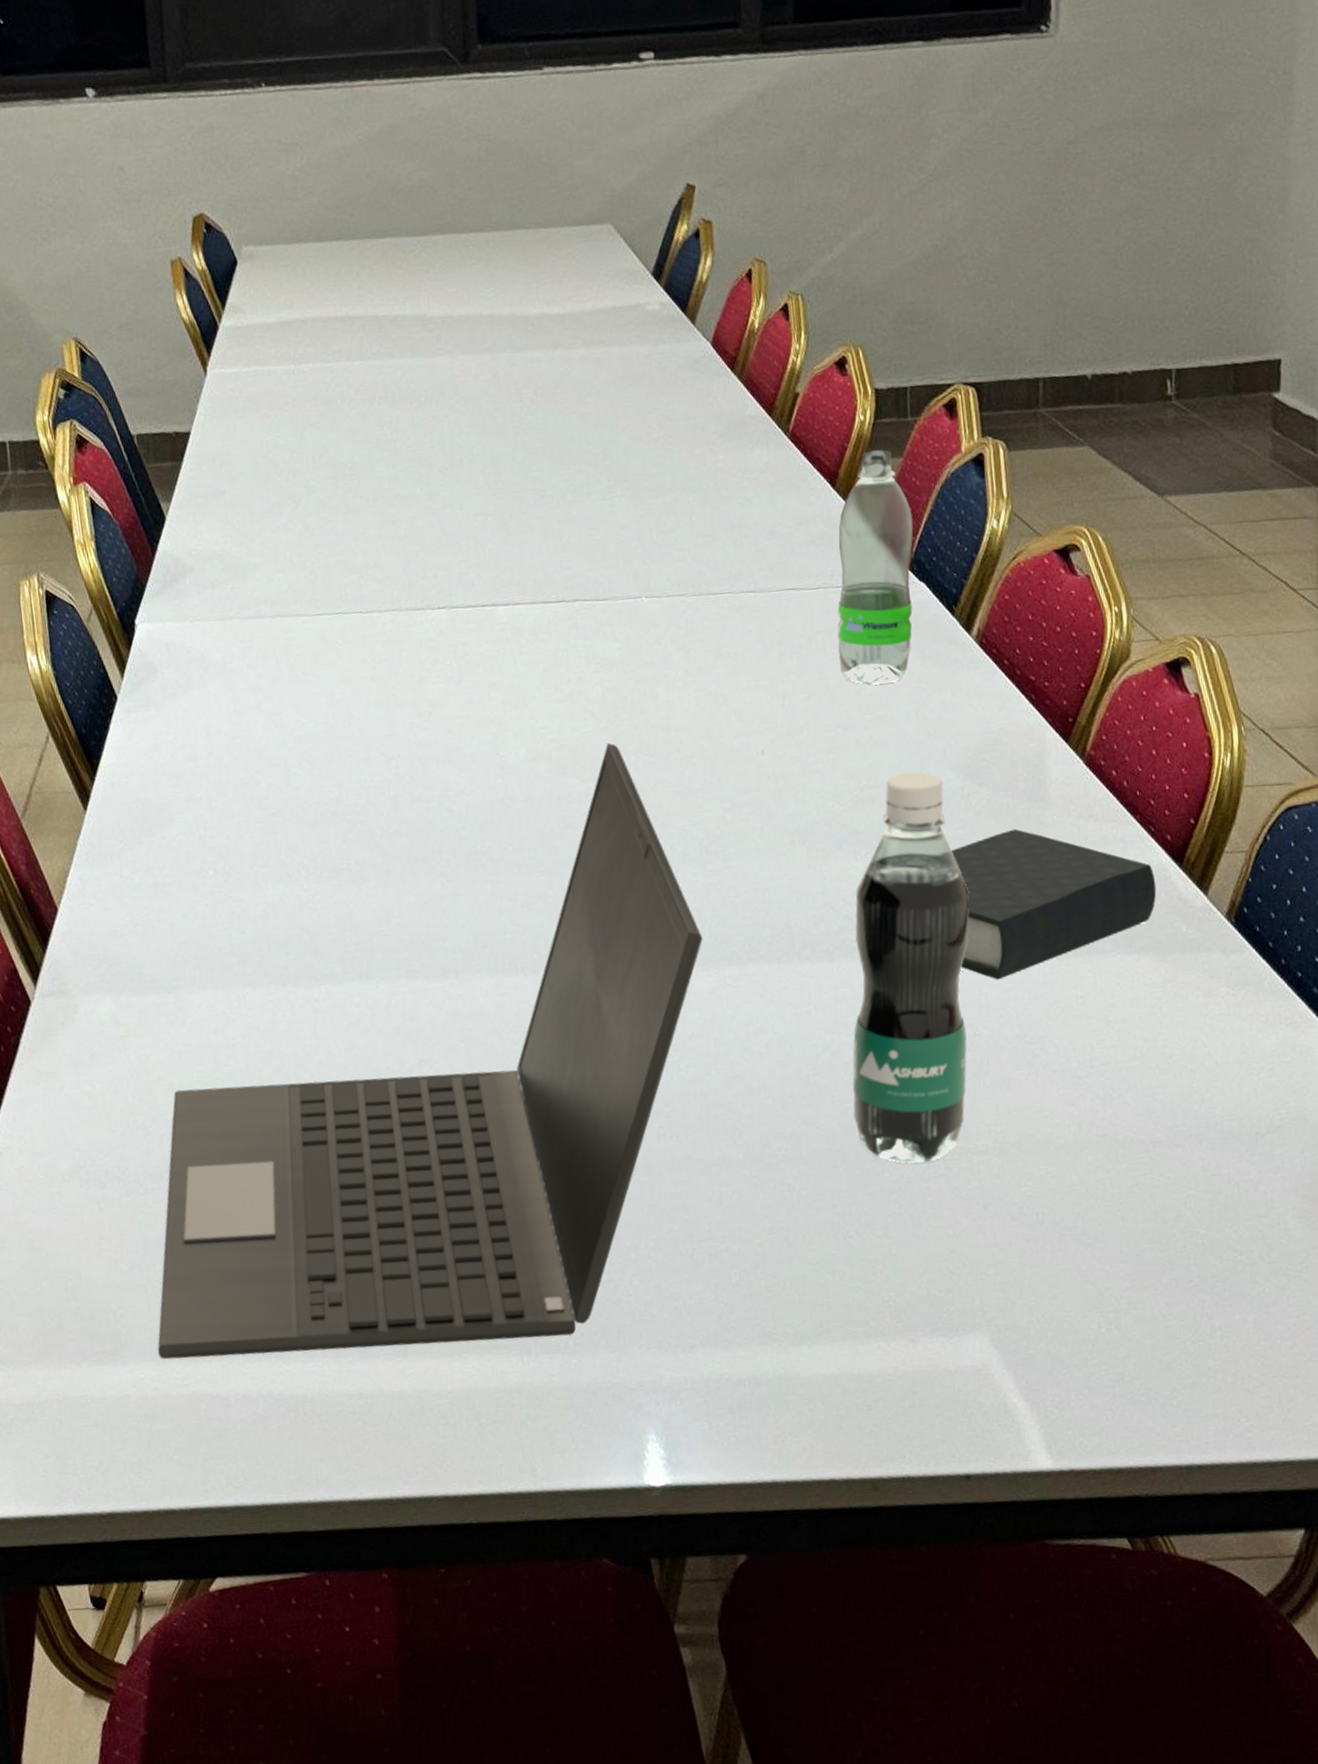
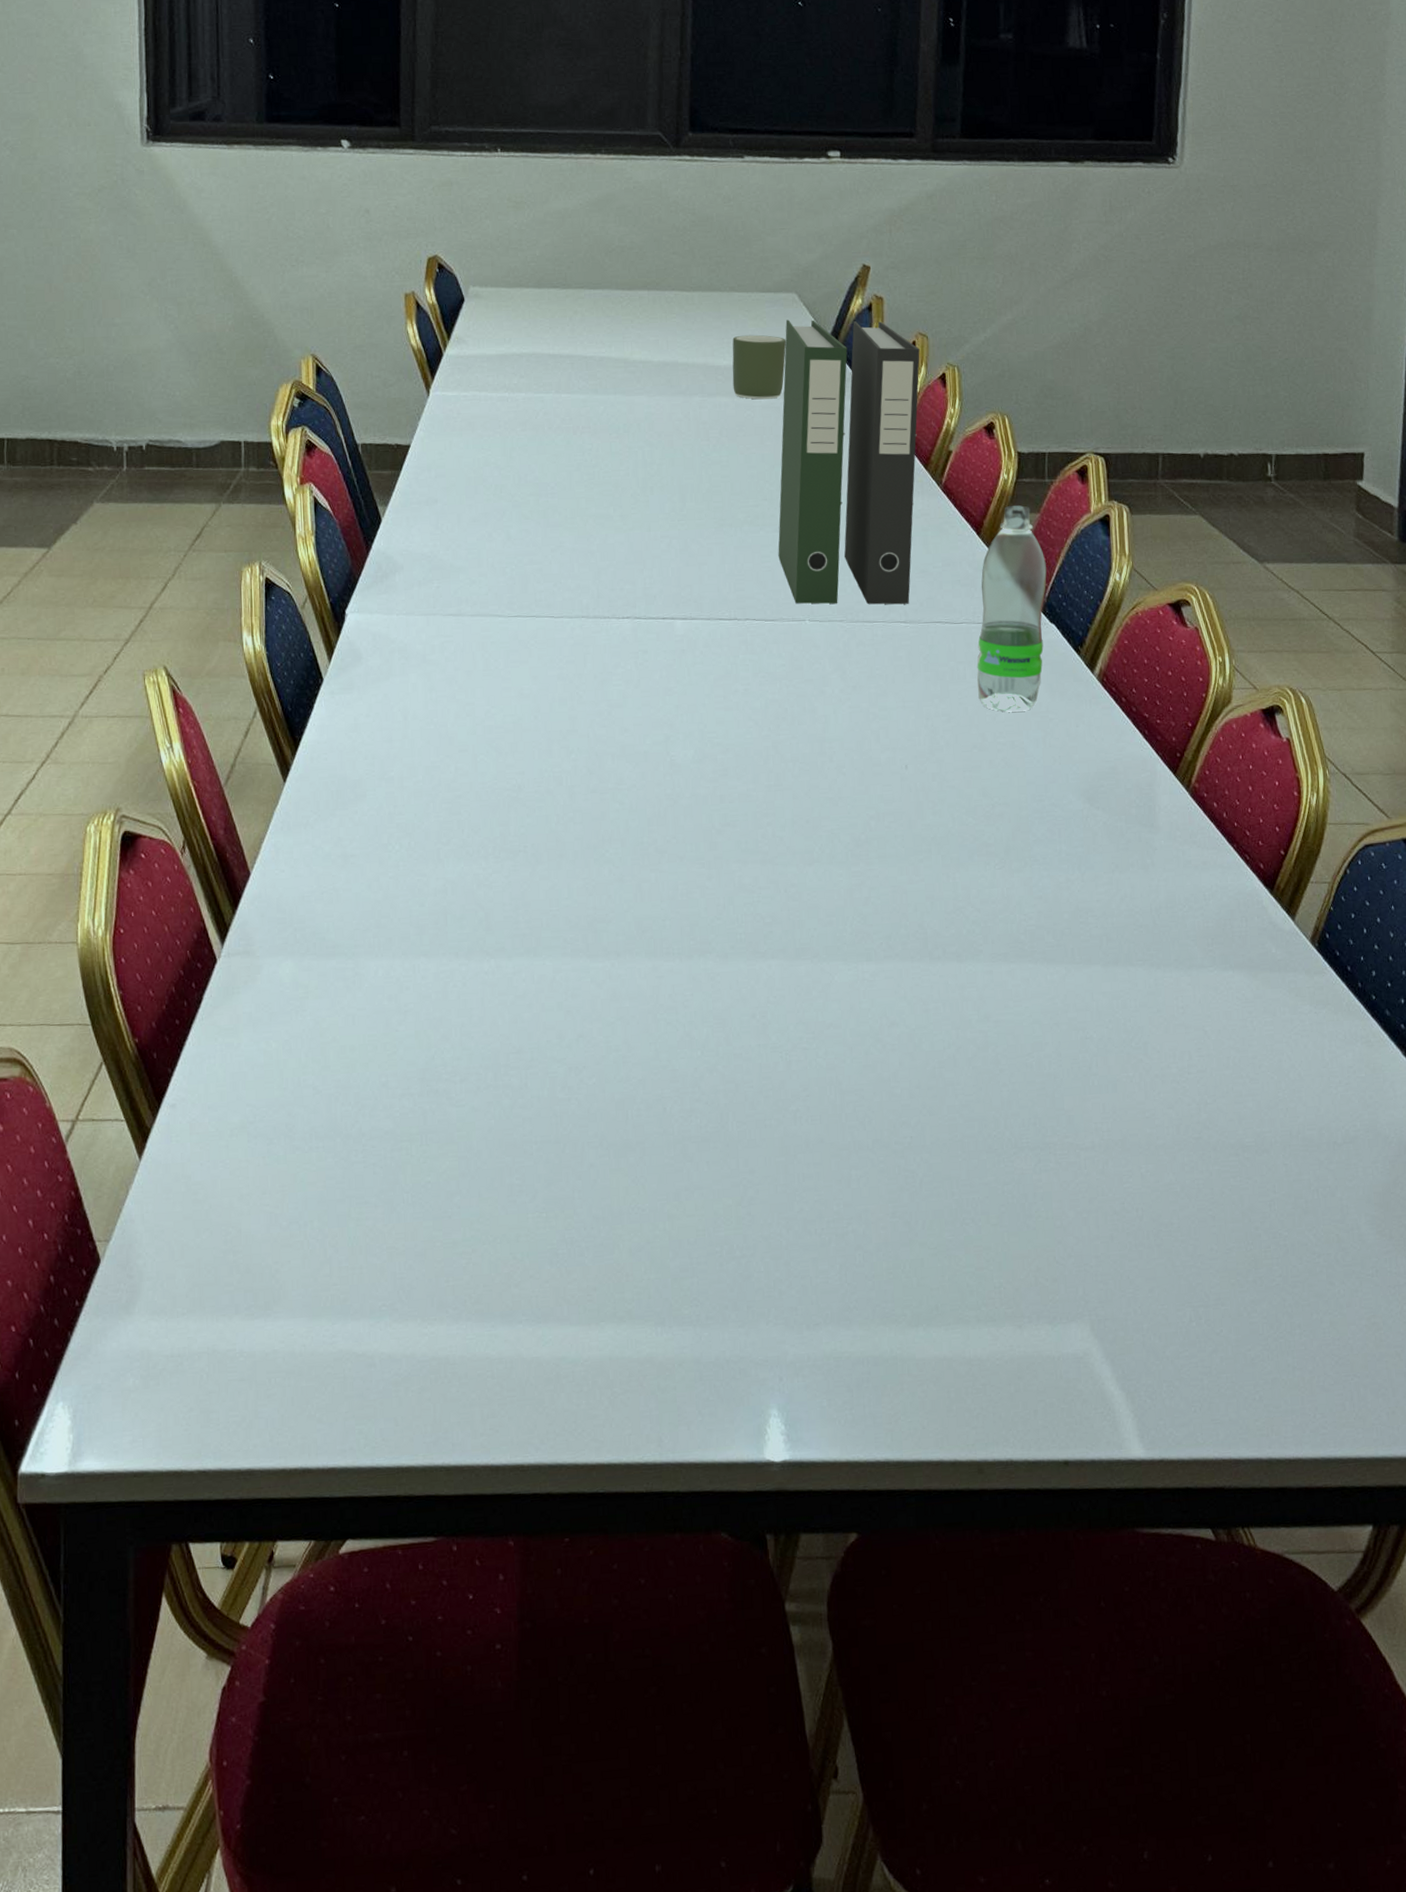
laptop: present [158,743,703,1360] -> none [309,750,845,1317]
mug: none [542,275,604,351] -> present [732,334,787,400]
binder: none [601,249,759,579] -> present [778,320,920,605]
bottle: present [852,772,970,1163] -> none [974,793,1086,1156]
book: present [950,828,1157,980] -> none [1070,850,1250,988]

